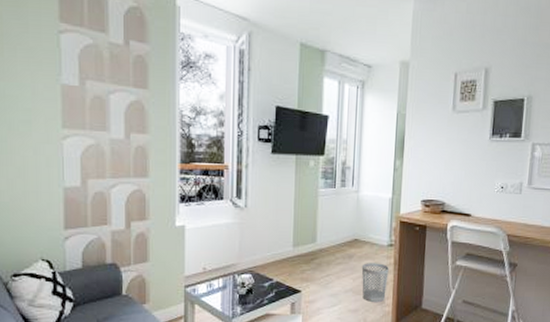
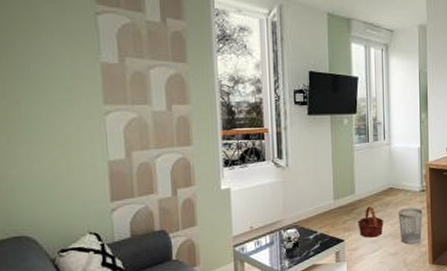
basket: none [317,257,345,291] -> present [358,206,384,238]

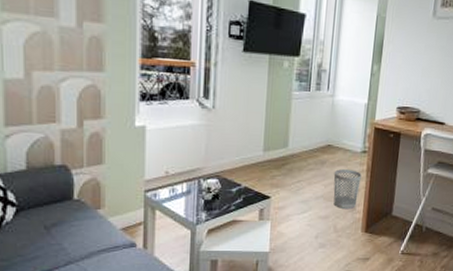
basket: present [358,206,384,238] -> none [287,163,317,198]

